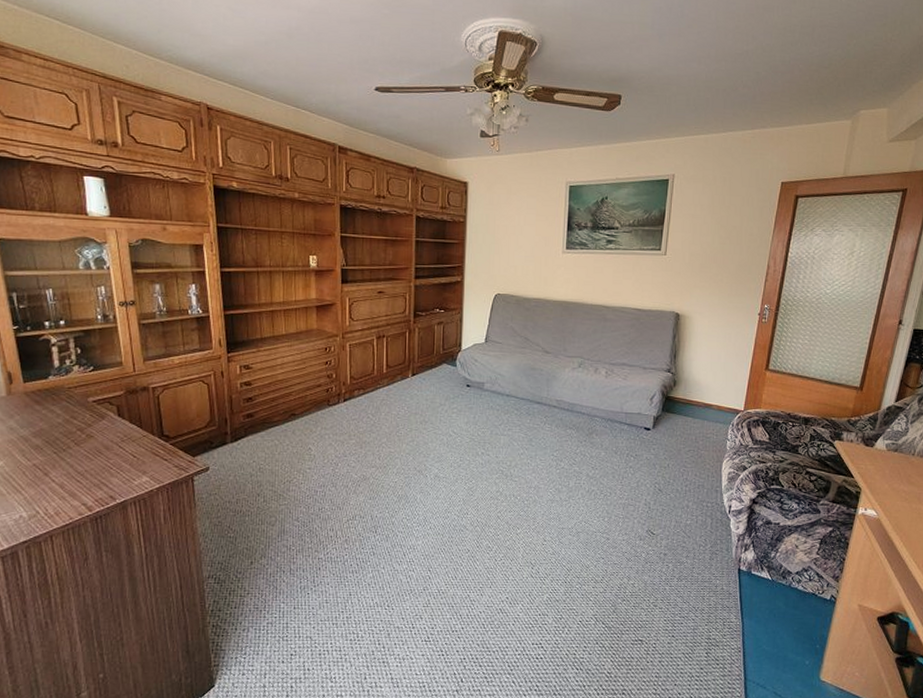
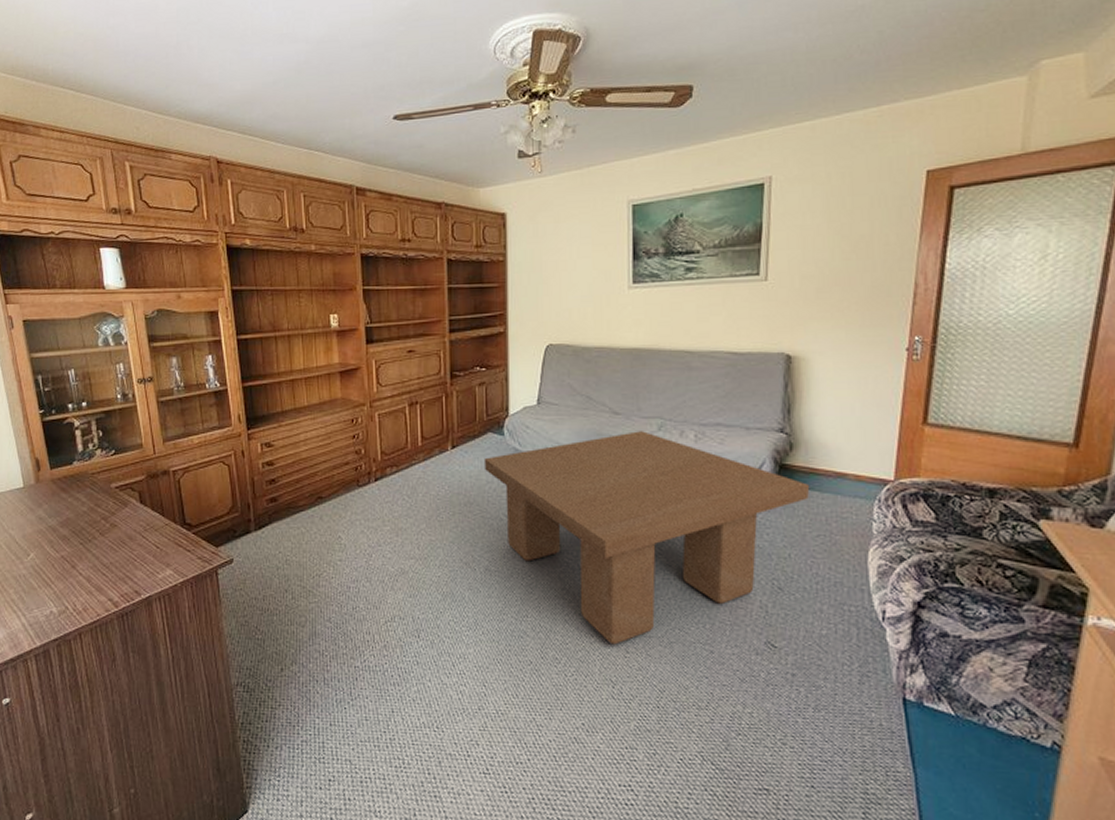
coffee table: none [438,367,686,535] -> present [483,431,810,645]

